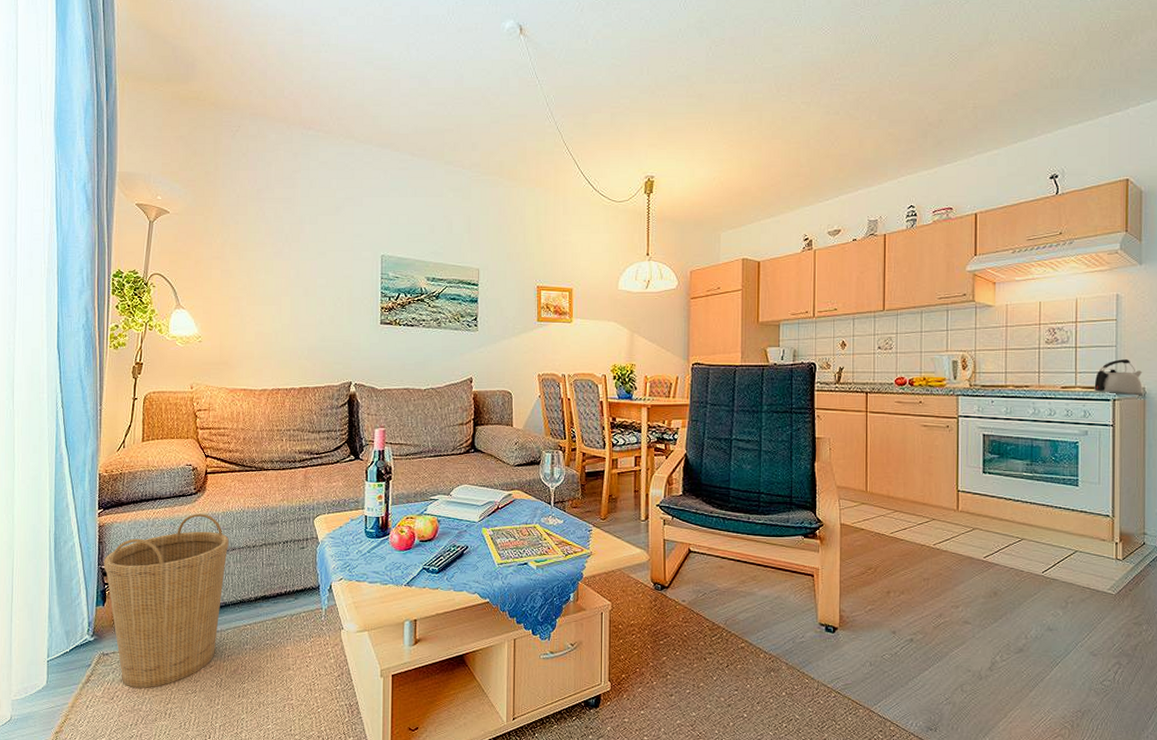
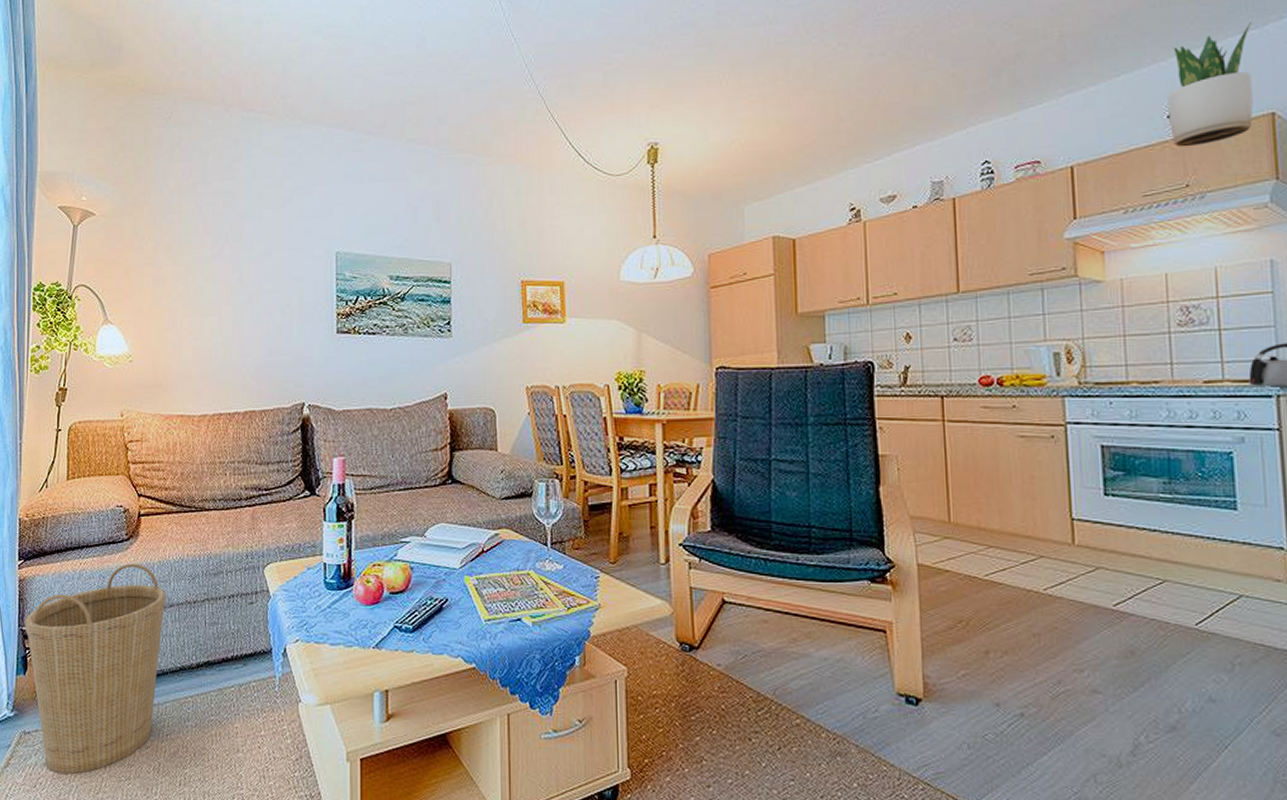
planter: none [1051,105,1117,203] -> present [1168,22,1253,147]

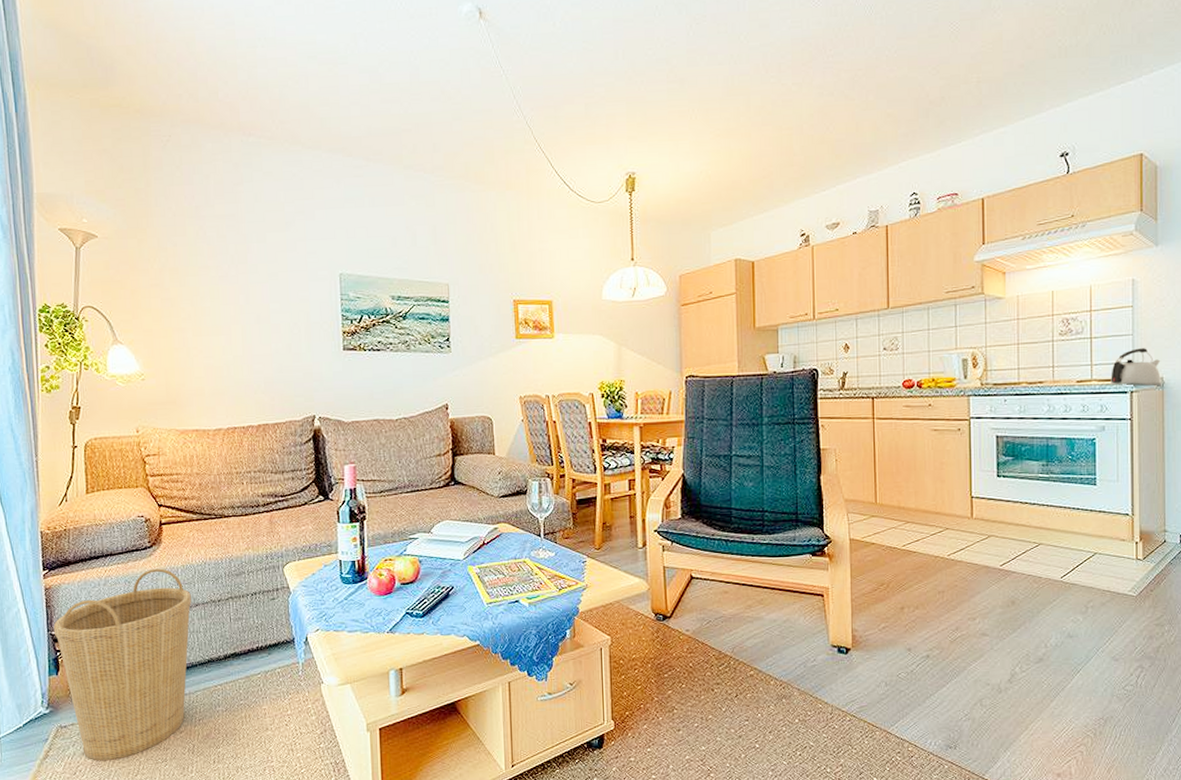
planter: present [1168,22,1253,147] -> none [1061,74,1129,183]

